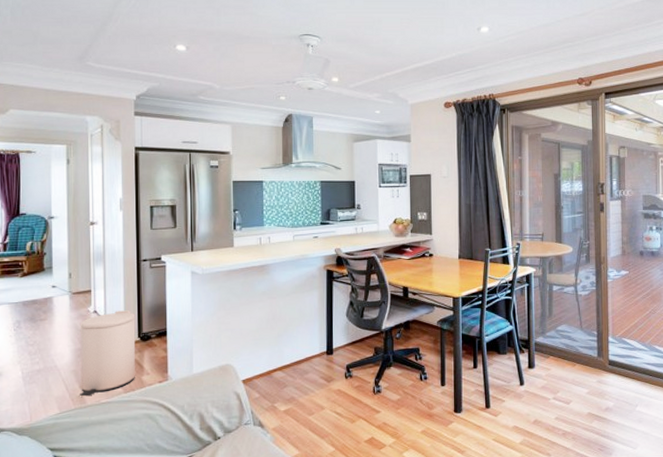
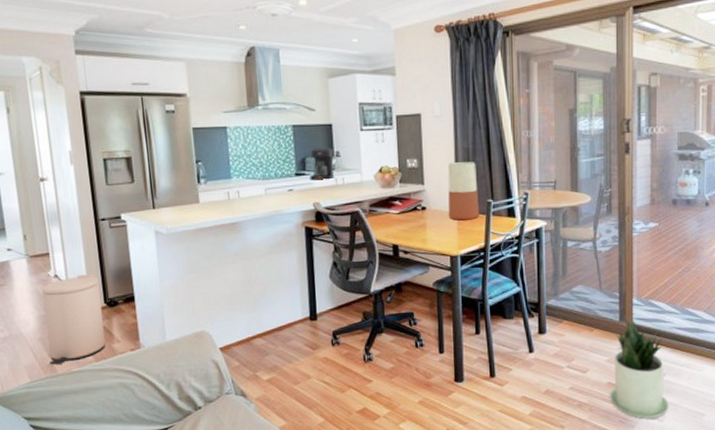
coffee maker: none [333,201,355,229] -> present [310,147,335,180]
vase: none [452,216,478,266] -> present [448,162,479,221]
planter: none [590,355,642,446] -> present [610,319,670,419]

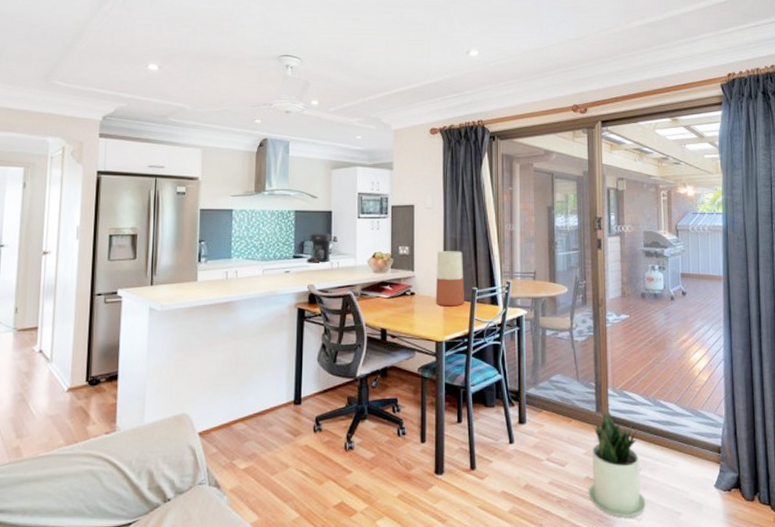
pedal bin: present [41,274,106,365] -> none [16,350,84,449]

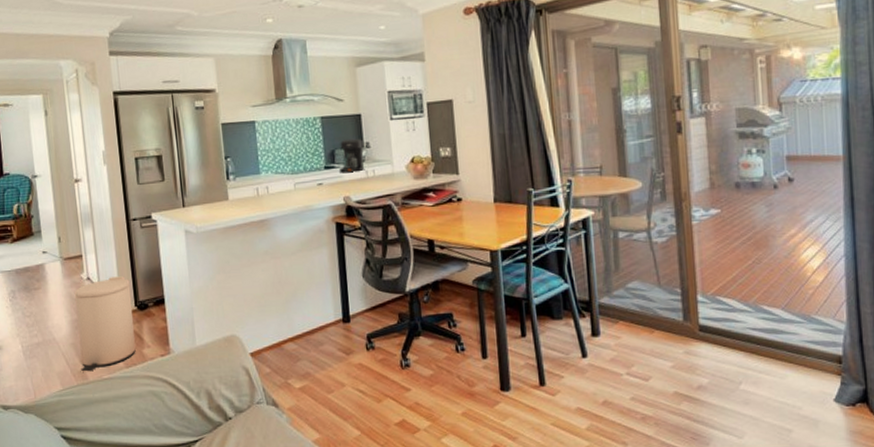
pedal bin: none [16,350,84,449] -> present [74,276,136,372]
vase: present [435,251,464,307] -> none [483,148,519,212]
planter: present [588,410,647,517] -> none [678,319,750,435]

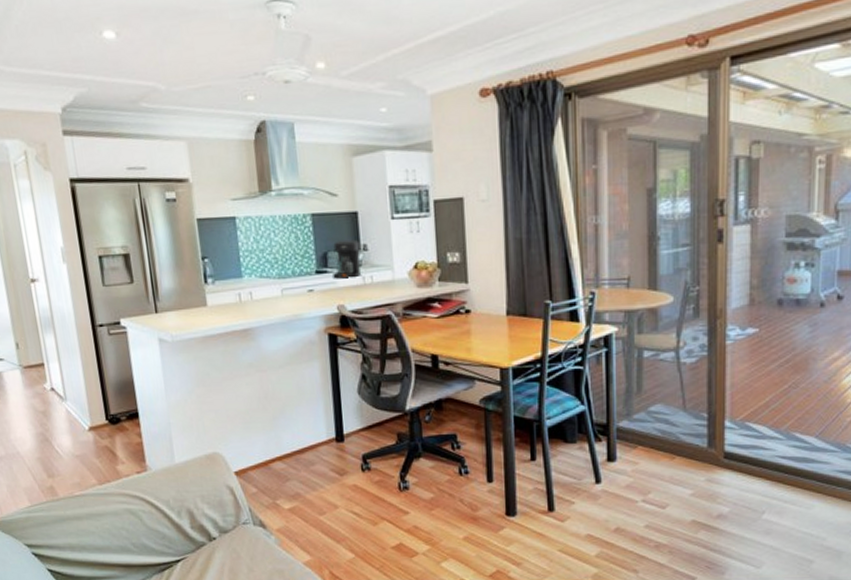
pedal bin: present [74,276,136,372] -> none [37,387,109,488]

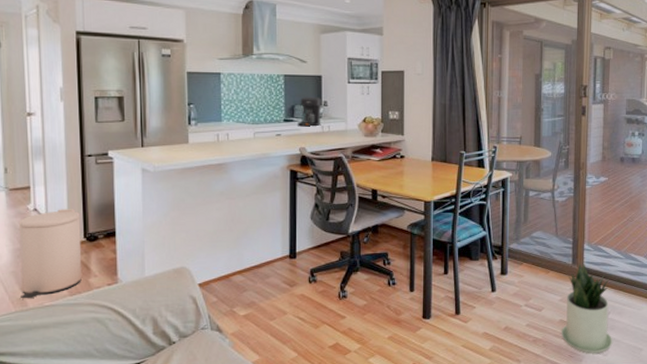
pedal bin: none [37,387,109,488] -> present [18,209,82,299]
planter: none [695,445,769,564] -> present [561,263,613,353]

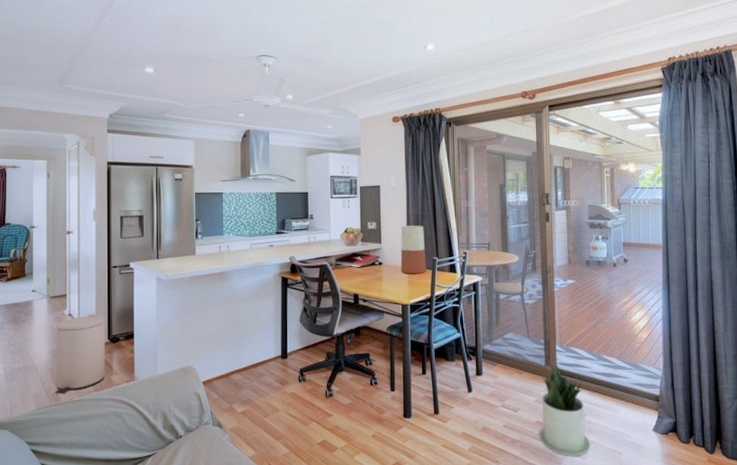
coffee maker: present [298,96,321,127] -> none [288,211,308,238]
vase: none [424,116,453,169] -> present [400,226,426,274]

